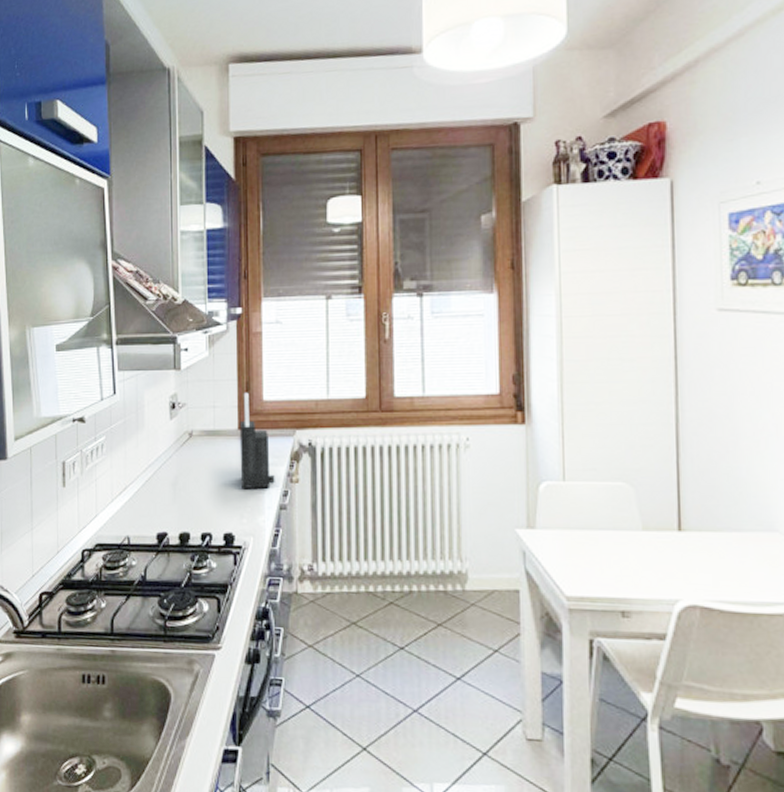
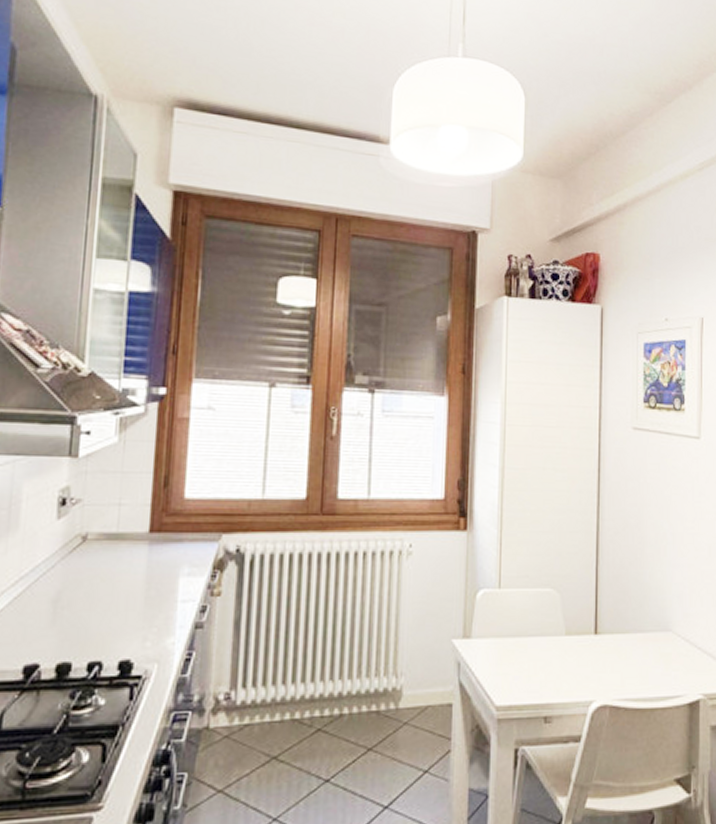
knife block: present [239,392,275,489] -> none [148,488,192,604]

